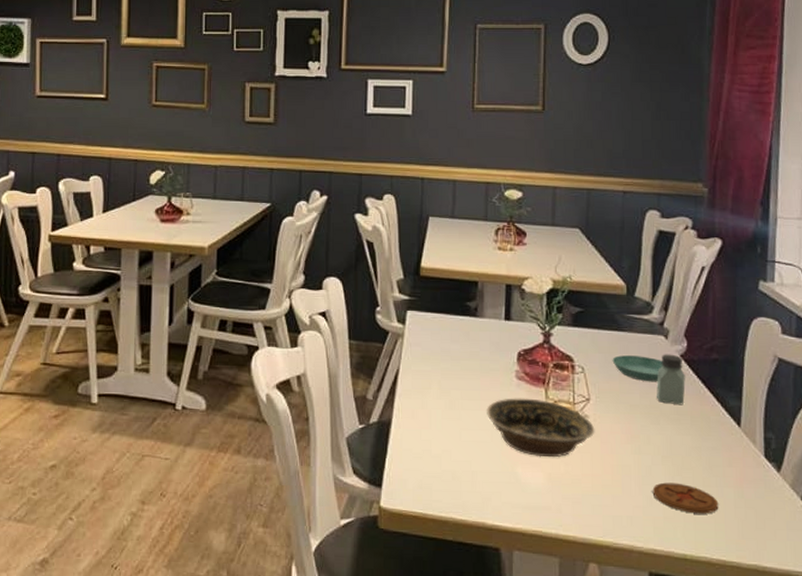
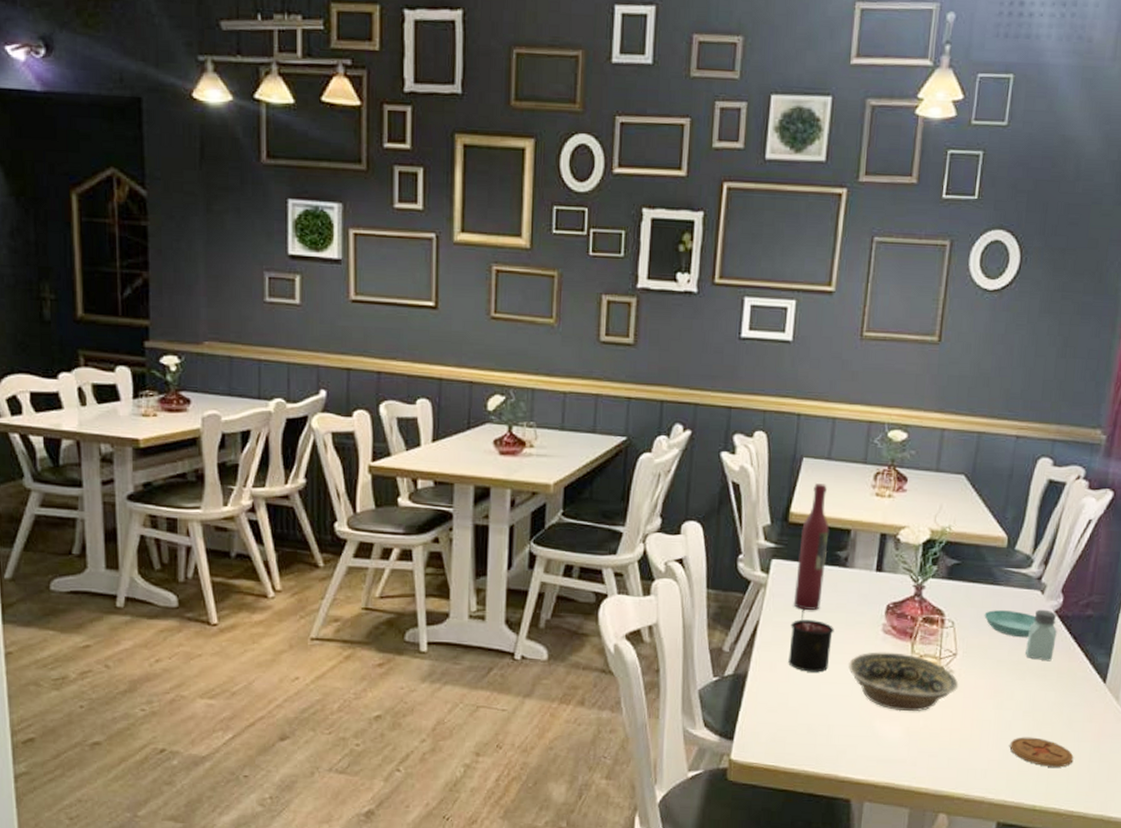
wine bottle: none [429,240,458,358] -> present [793,483,830,610]
candle: none [429,357,470,419] -> present [788,608,834,672]

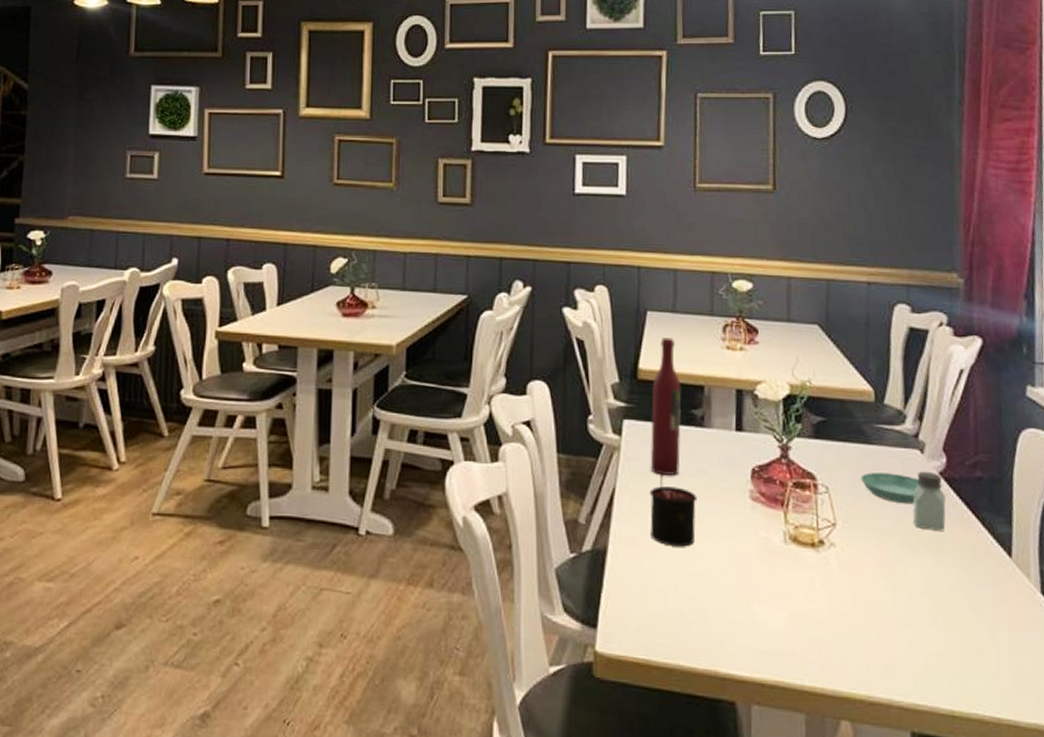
bowl: present [848,652,959,712] -> none [717,522,843,594]
coaster: present [1009,737,1074,768] -> none [911,623,990,662]

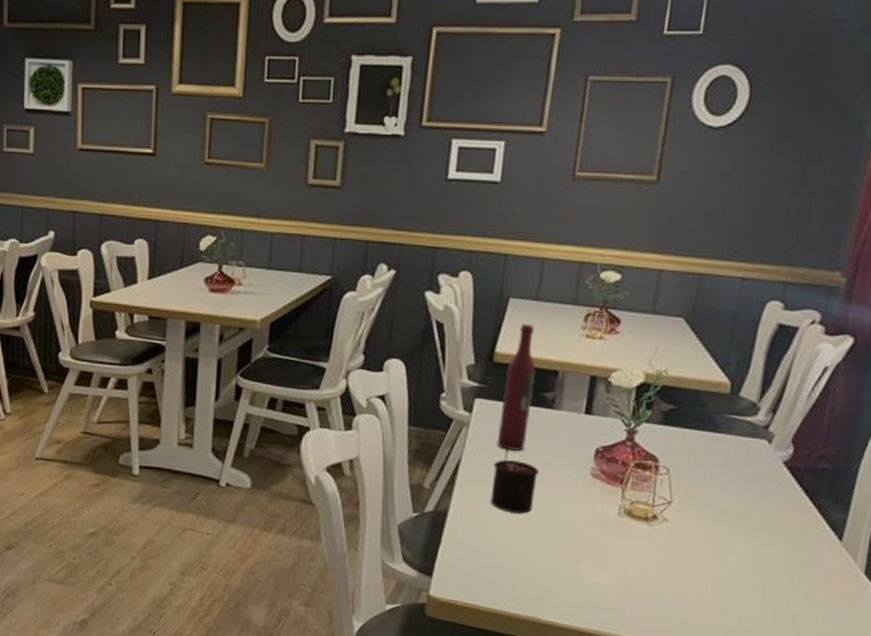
saucer: present [860,473,920,505] -> none [703,458,763,489]
saltshaker: present [913,471,946,532] -> none [749,459,786,515]

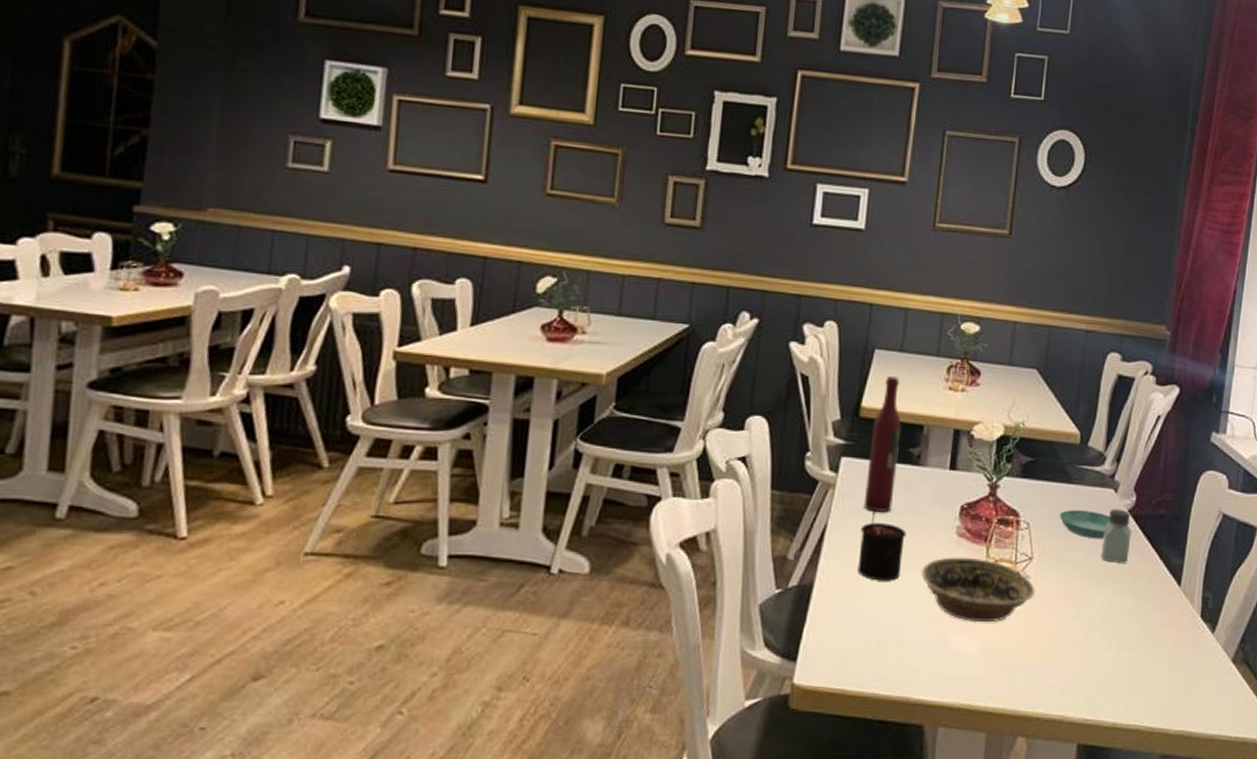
bowl: none [554,495,674,560] -> present [921,557,1035,623]
saucer: none [703,458,763,489] -> present [1059,510,1111,539]
saltshaker: none [749,459,786,515] -> present [1101,509,1131,564]

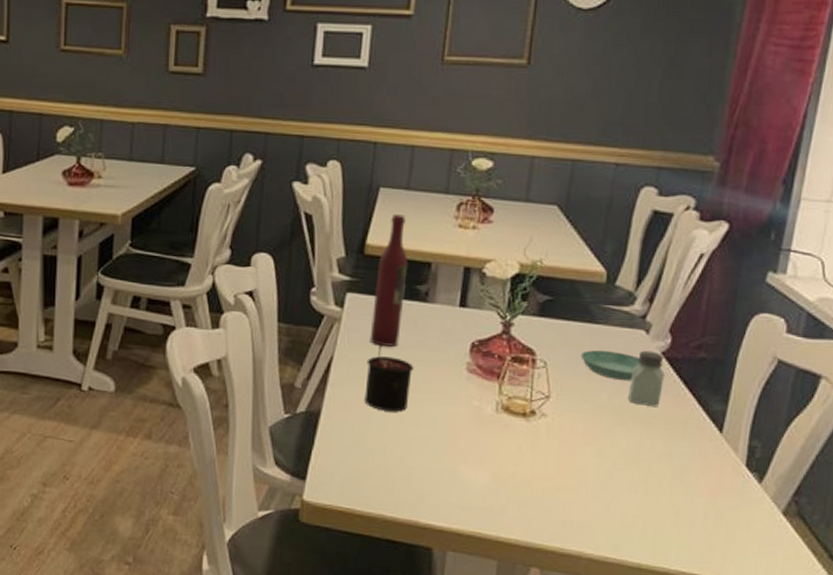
bowl: present [921,557,1035,623] -> none [429,392,552,458]

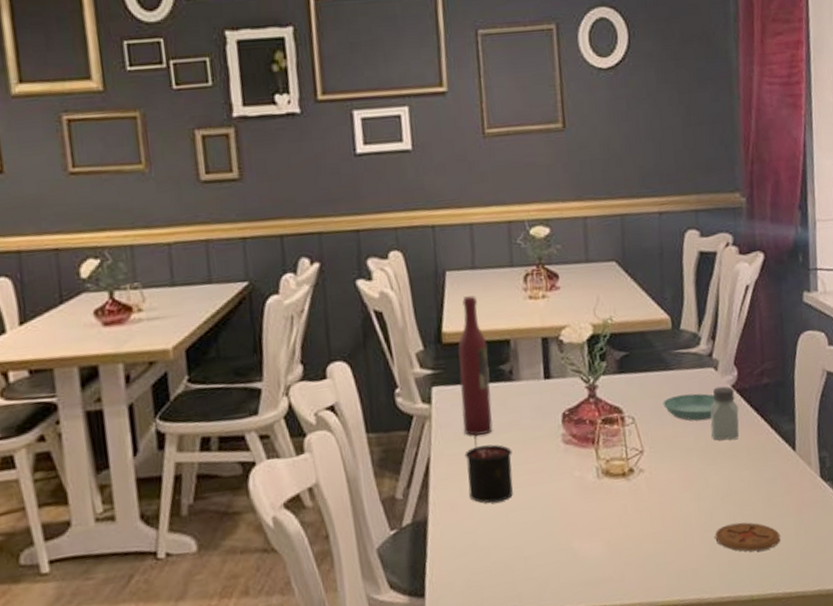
coaster: none [610,488,686,524] -> present [714,522,781,552]

